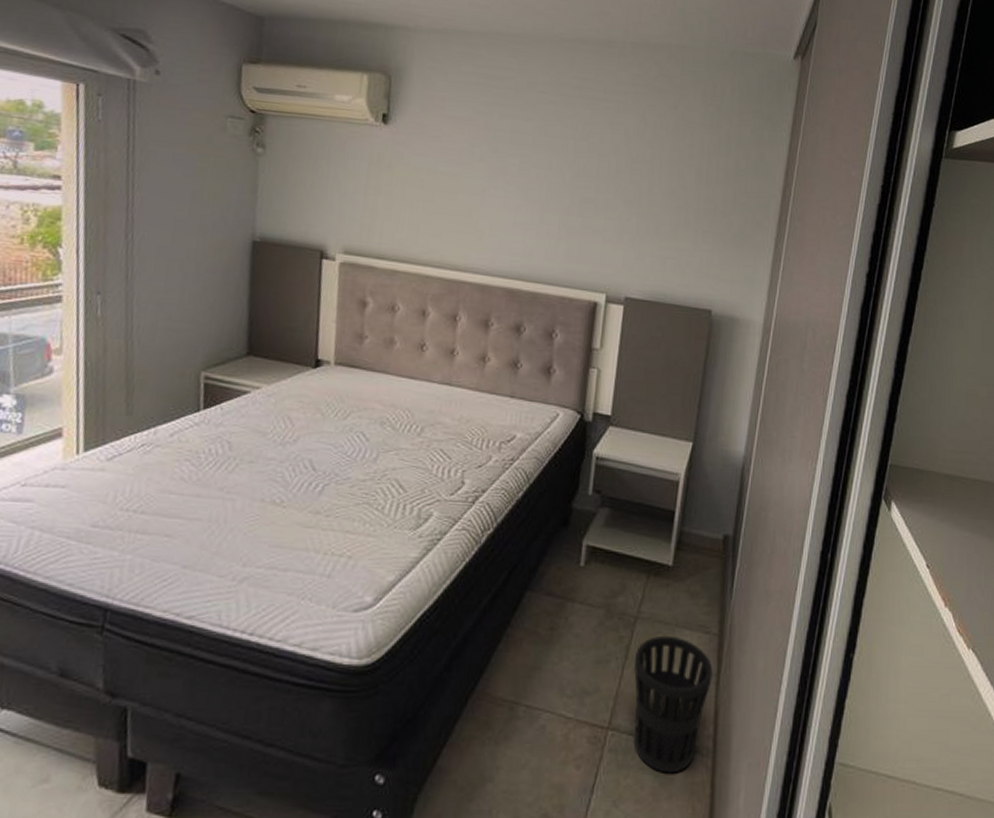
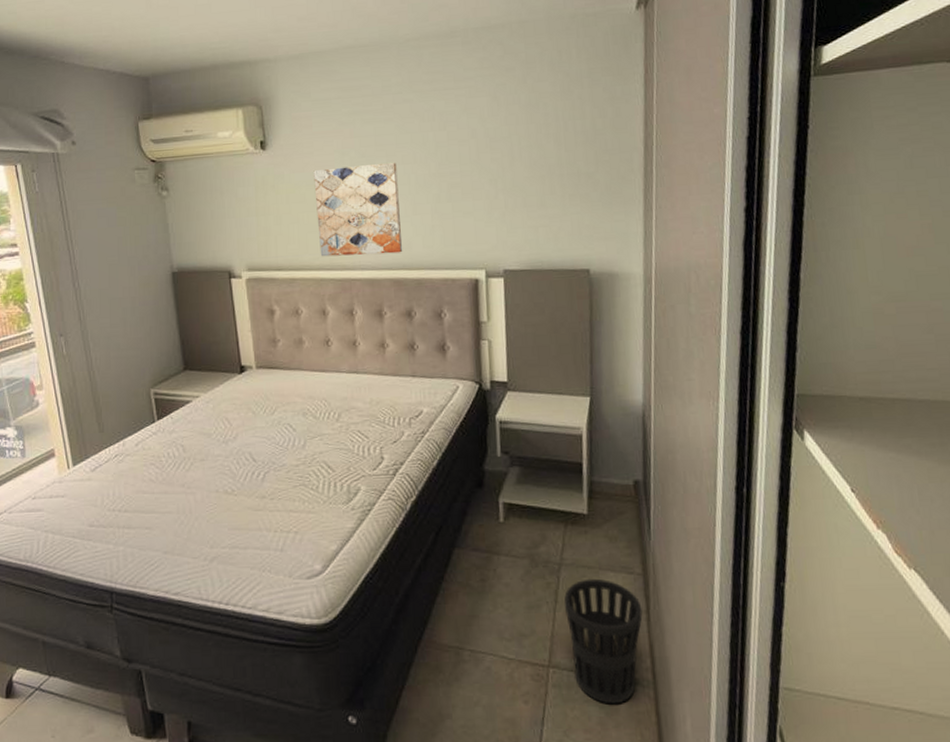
wall art: none [430,157,530,262] -> present [313,162,403,257]

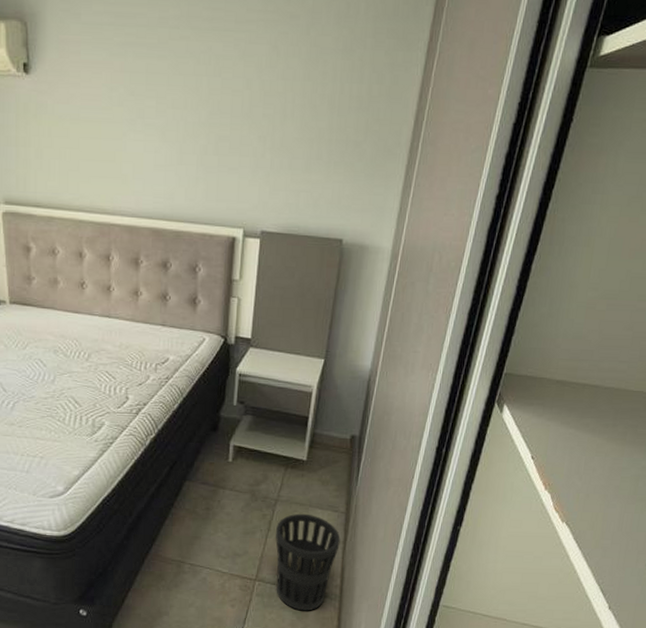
wall art: present [313,162,403,257] -> none [79,103,166,203]

